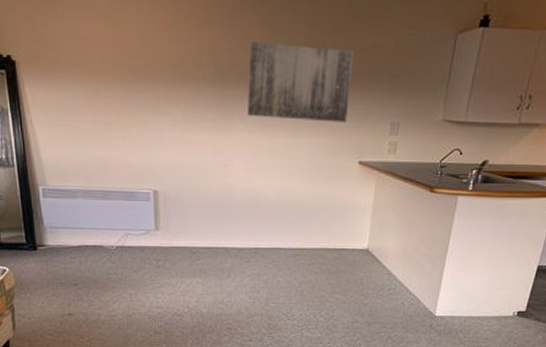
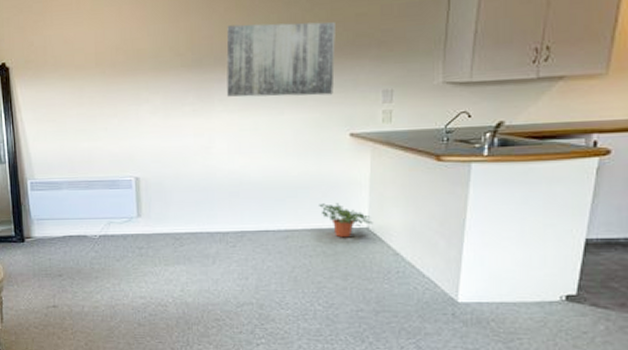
potted plant: none [327,225,372,258] -> present [319,203,373,238]

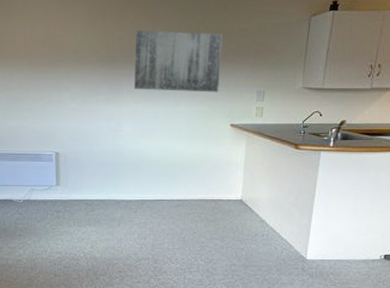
potted plant: present [319,203,373,238] -> none [204,179,245,207]

